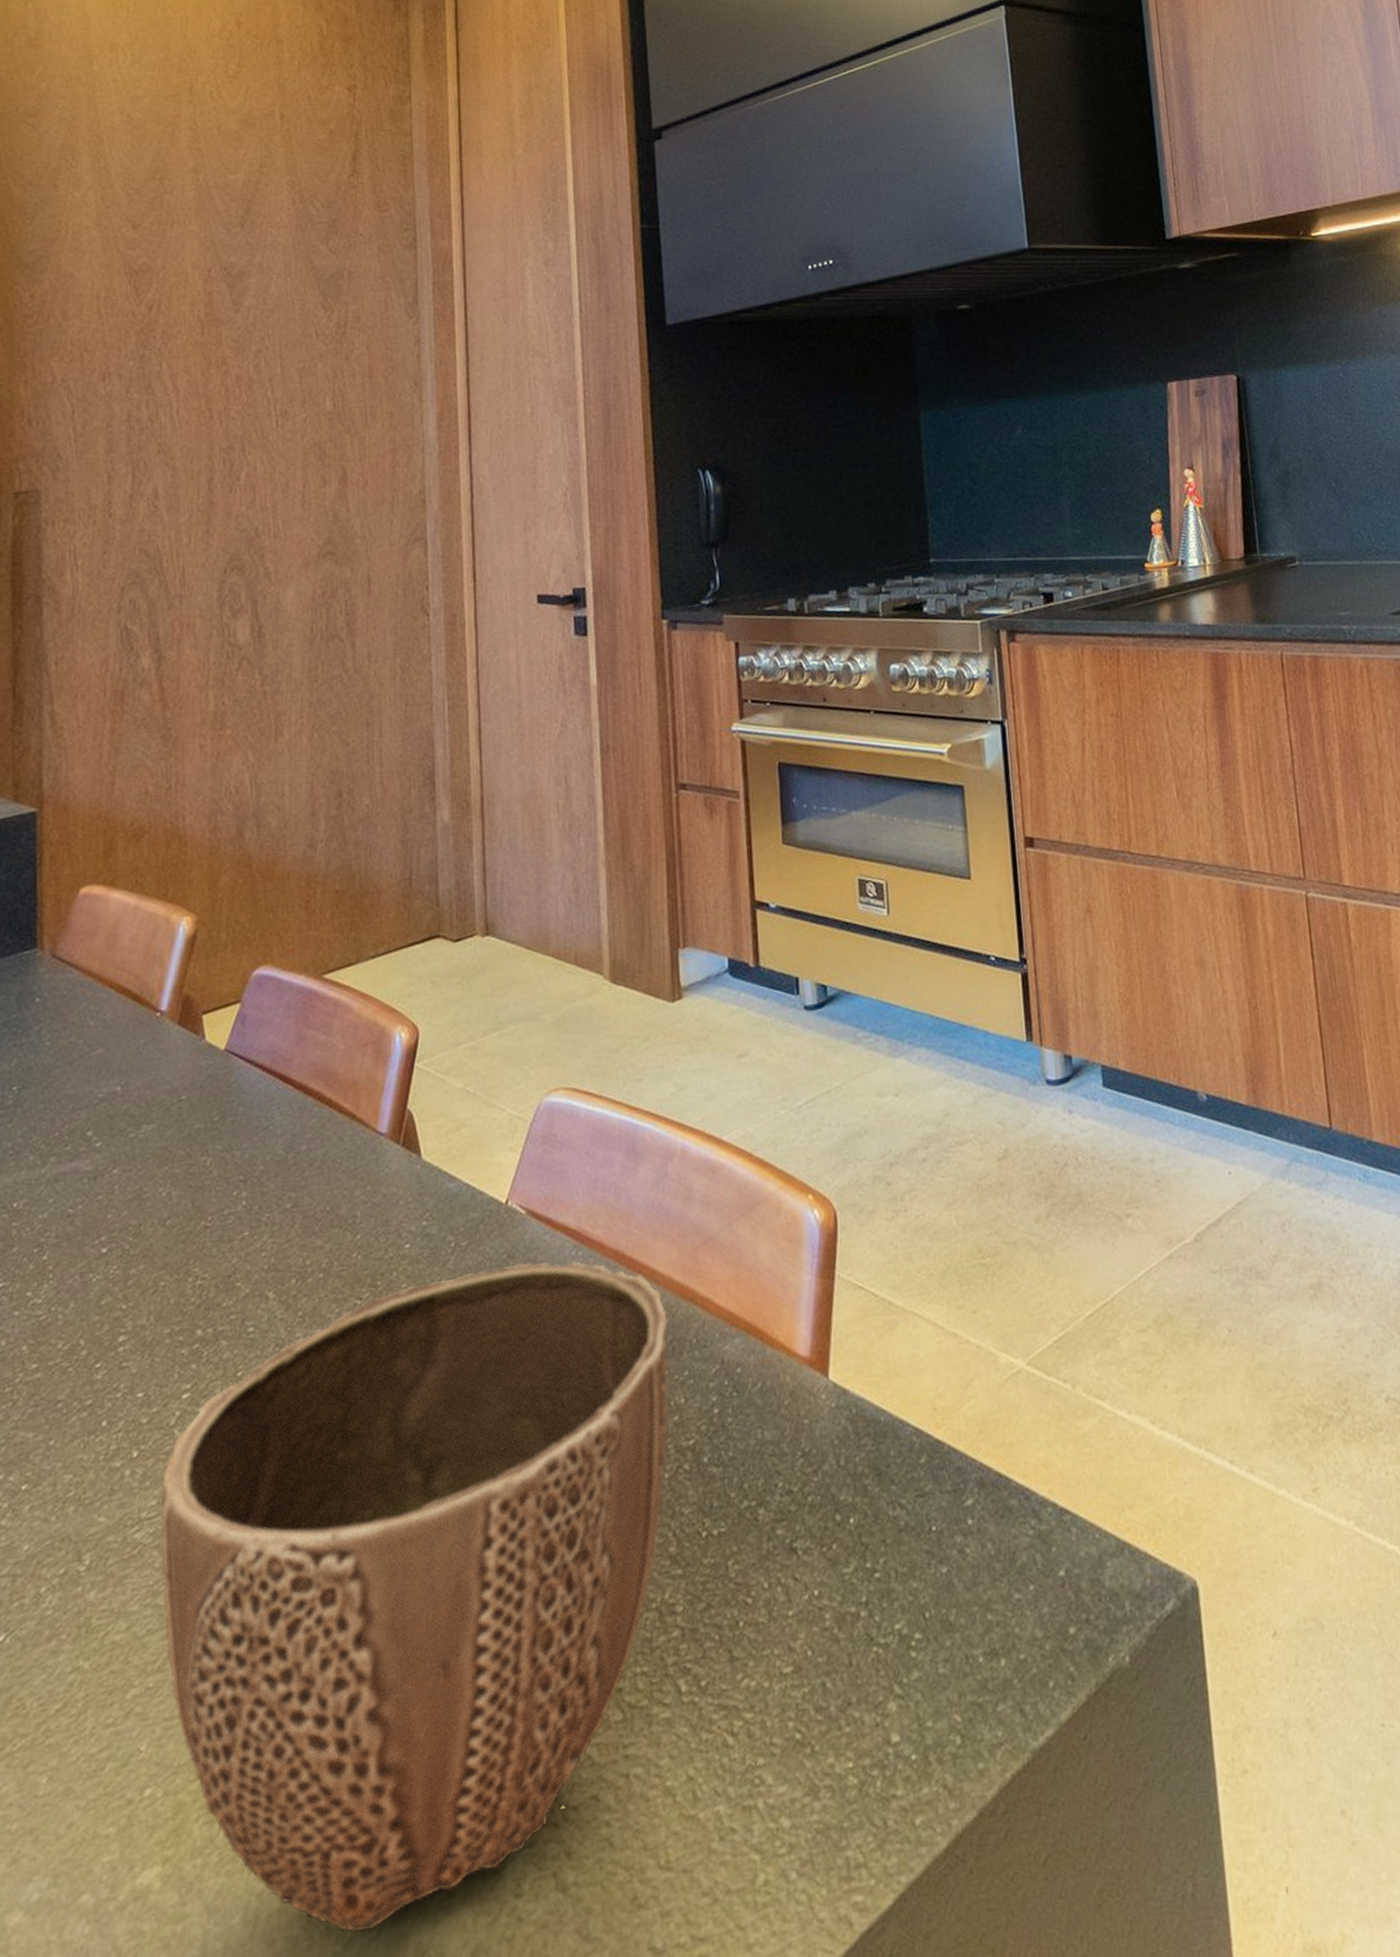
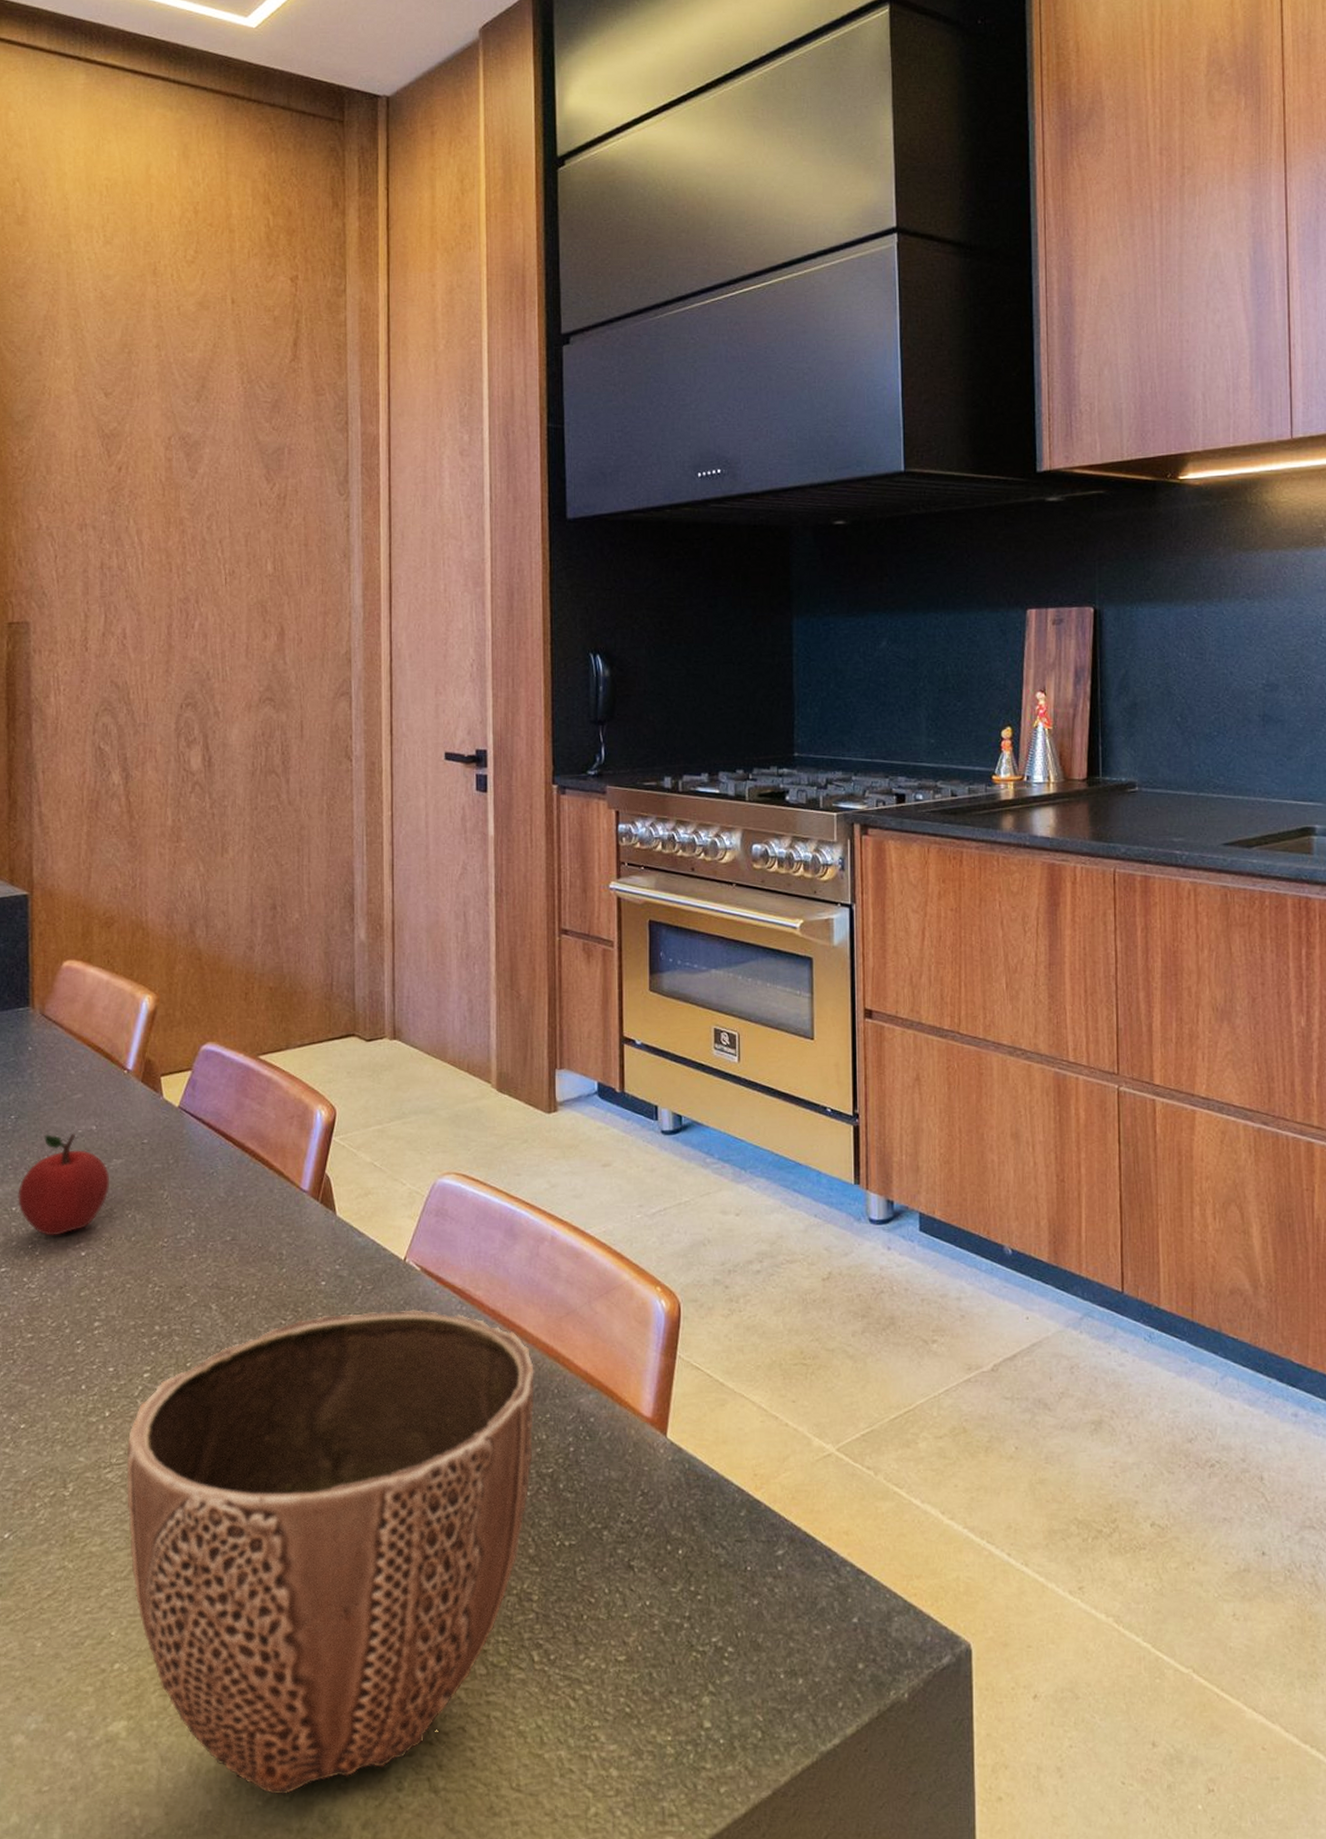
apple: none [20,1098,139,1234] -> present [18,1133,110,1236]

